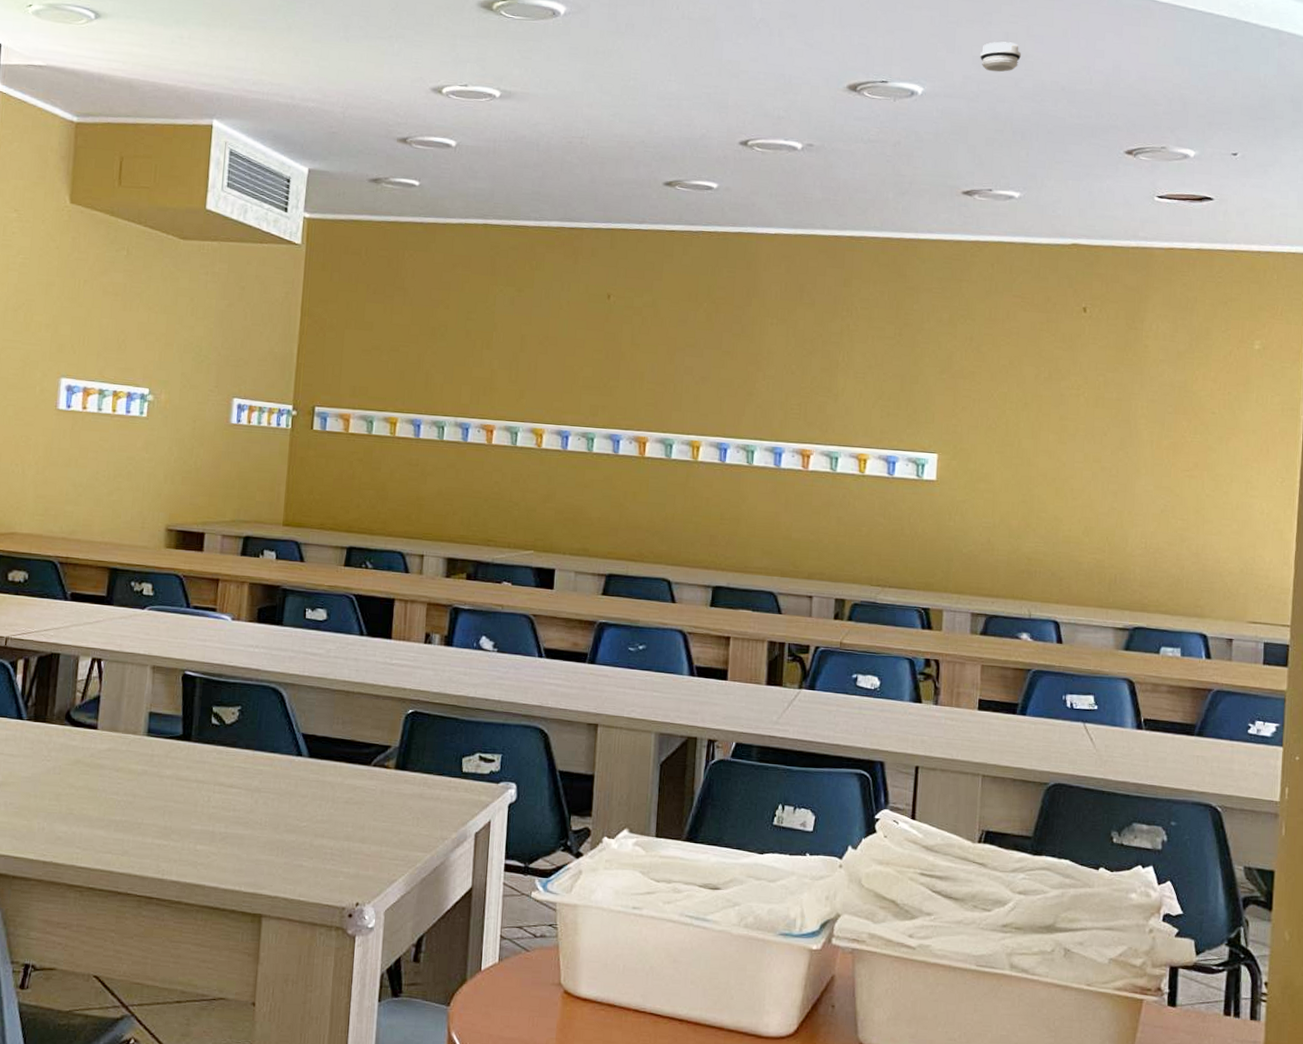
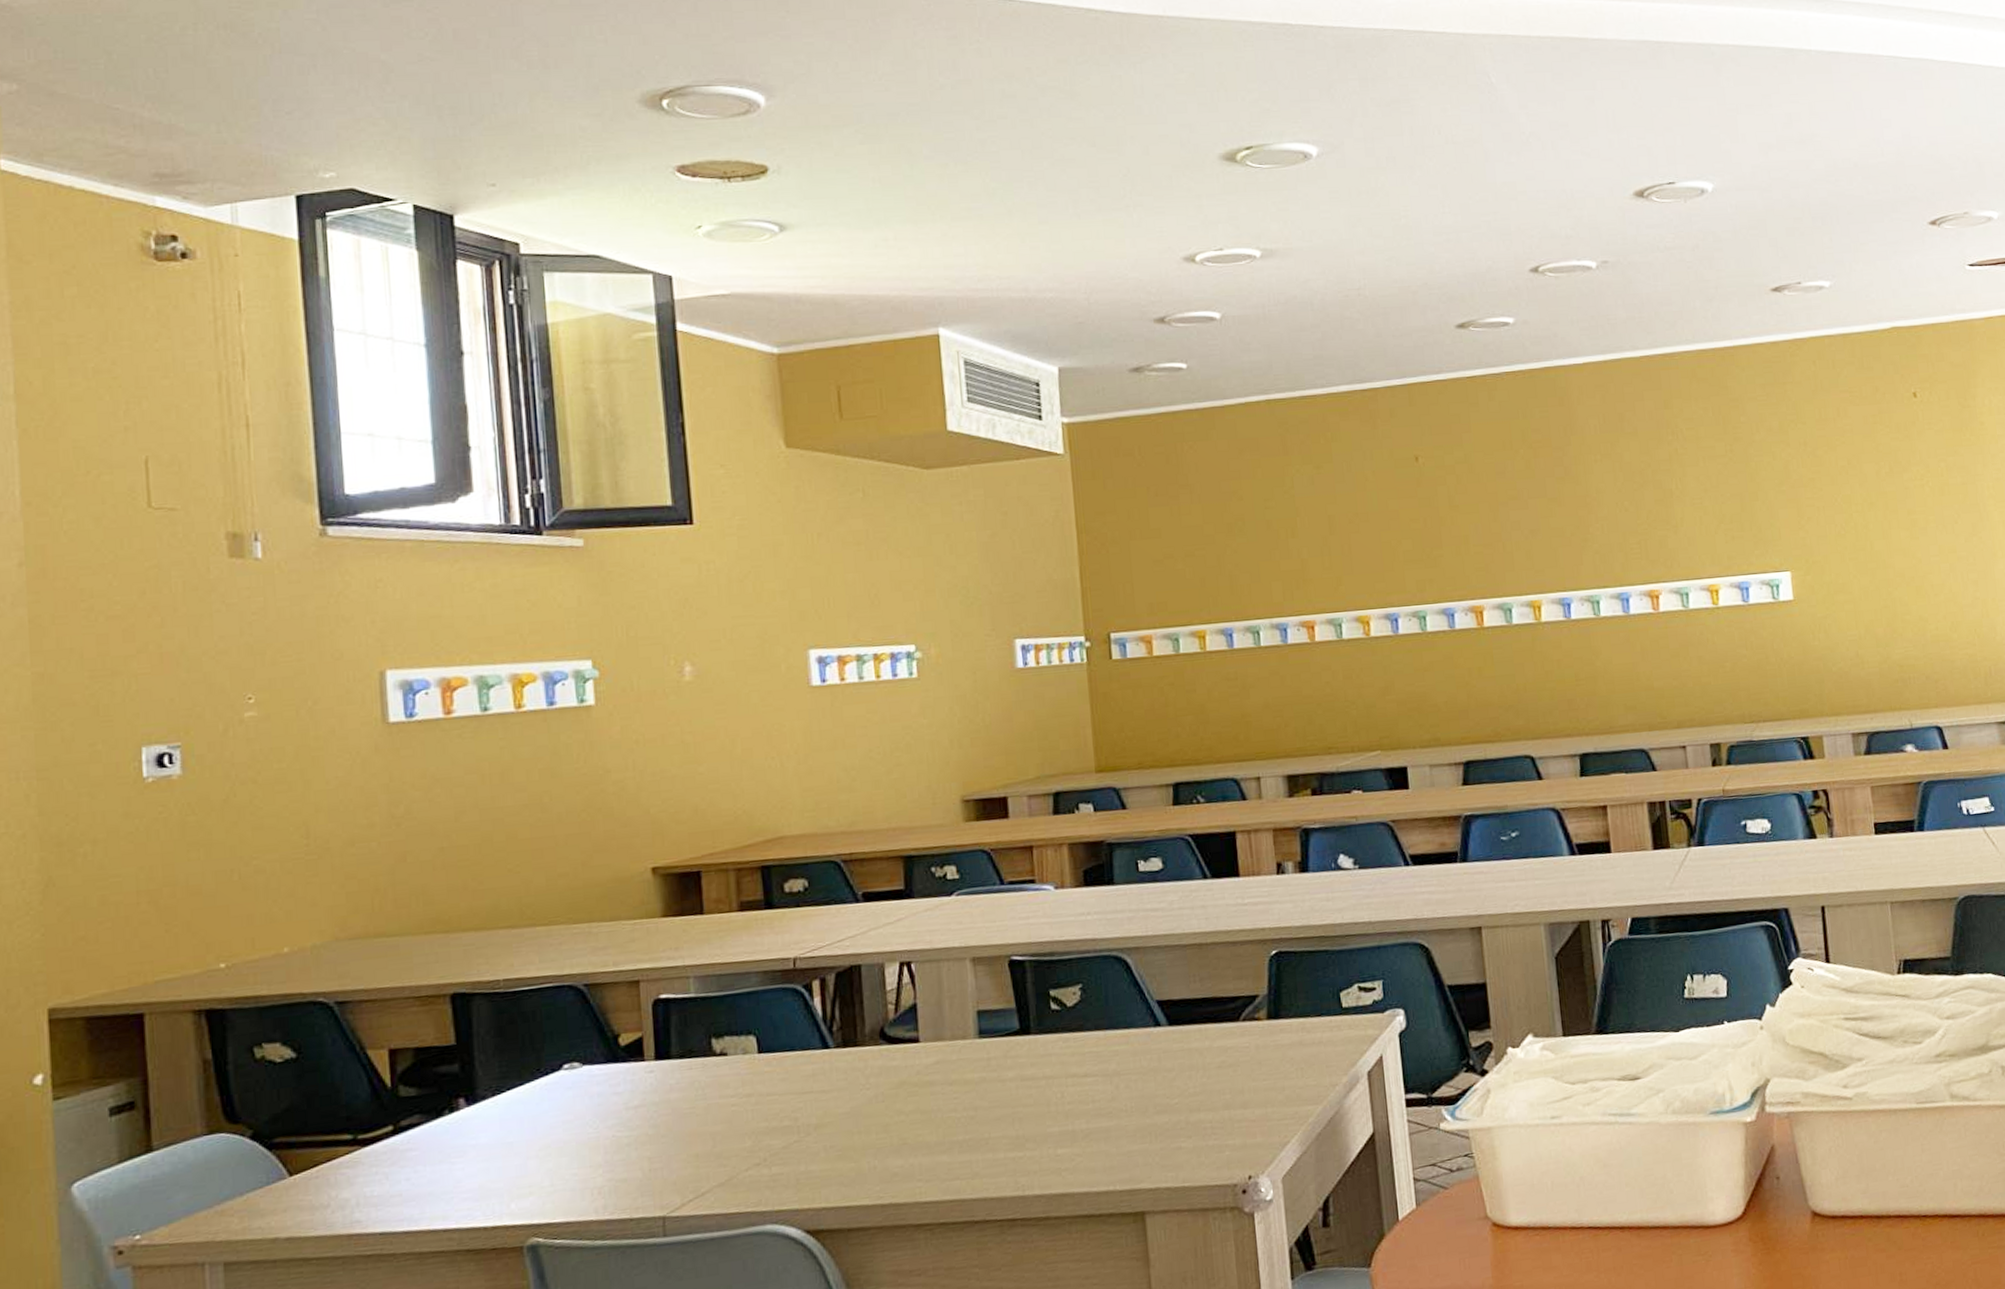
smoke detector: present [980,41,1021,72] -> none [1765,123,1808,157]

